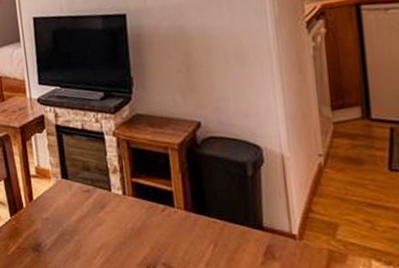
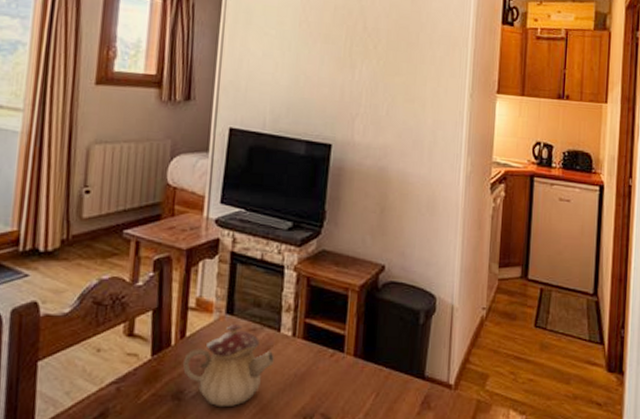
teapot: none [35,187,111,258] -> present [182,324,274,408]

